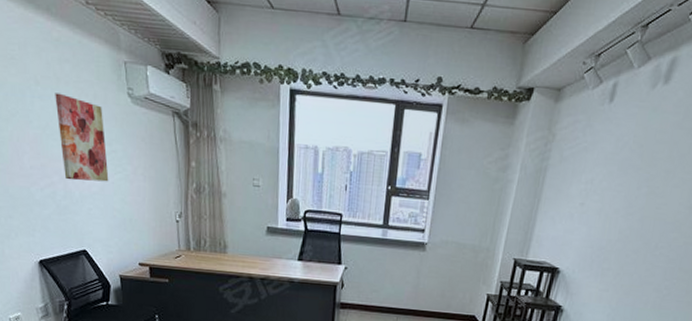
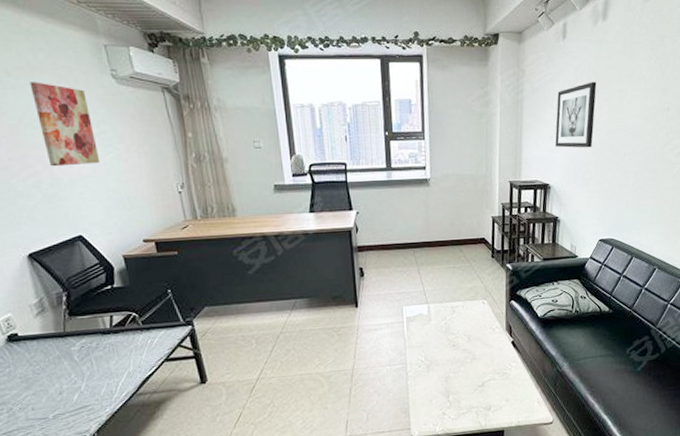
wall art: none [575,156,640,234] -> present [555,82,597,148]

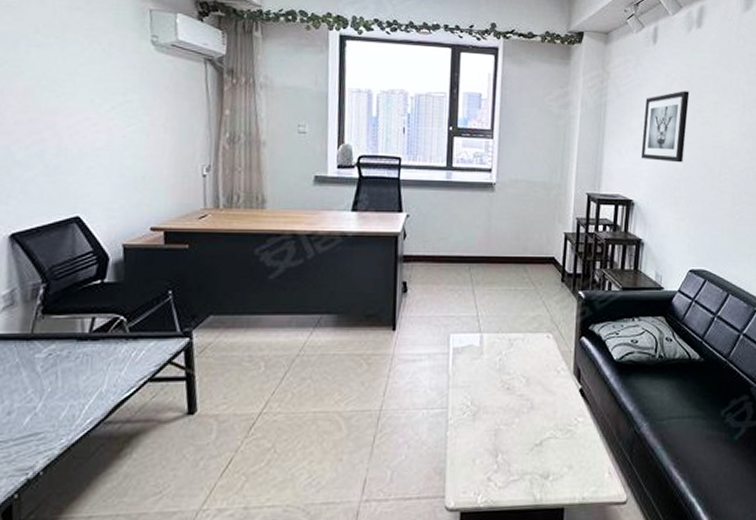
wall art: present [30,82,100,167] -> none [58,41,120,136]

